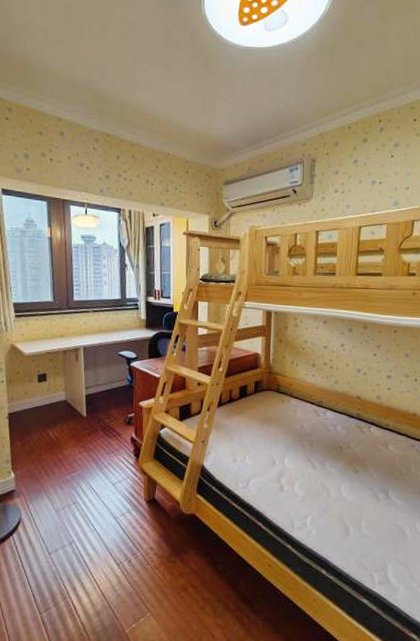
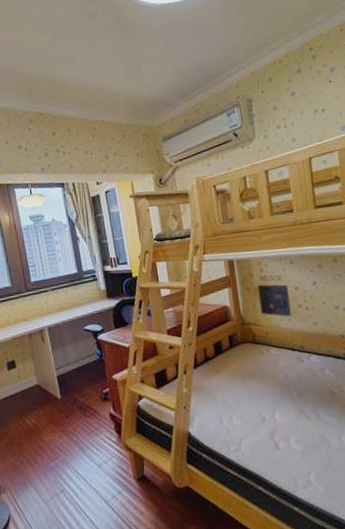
album cover: none [289,329,317,373] -> present [257,274,291,317]

